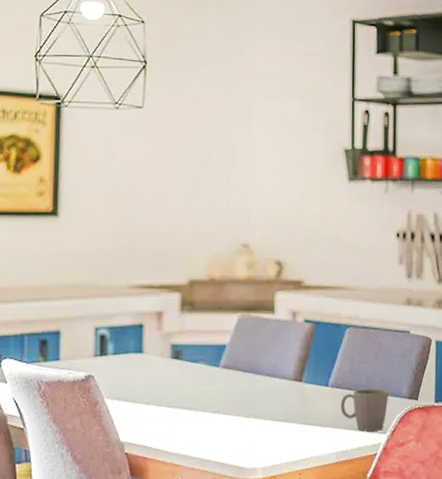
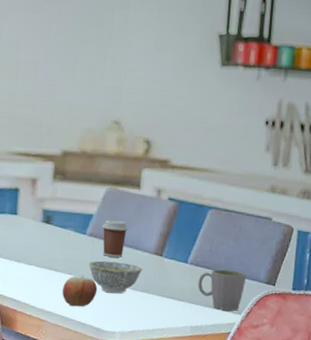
apple: none [198,413,235,446] -> present [62,276,98,307]
bowl: none [224,392,283,427] -> present [89,260,144,294]
coffee cup: none [235,348,265,388] -> present [101,220,129,258]

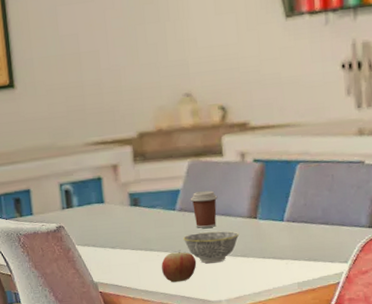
mug: present [198,269,247,311] -> none [297,220,348,262]

